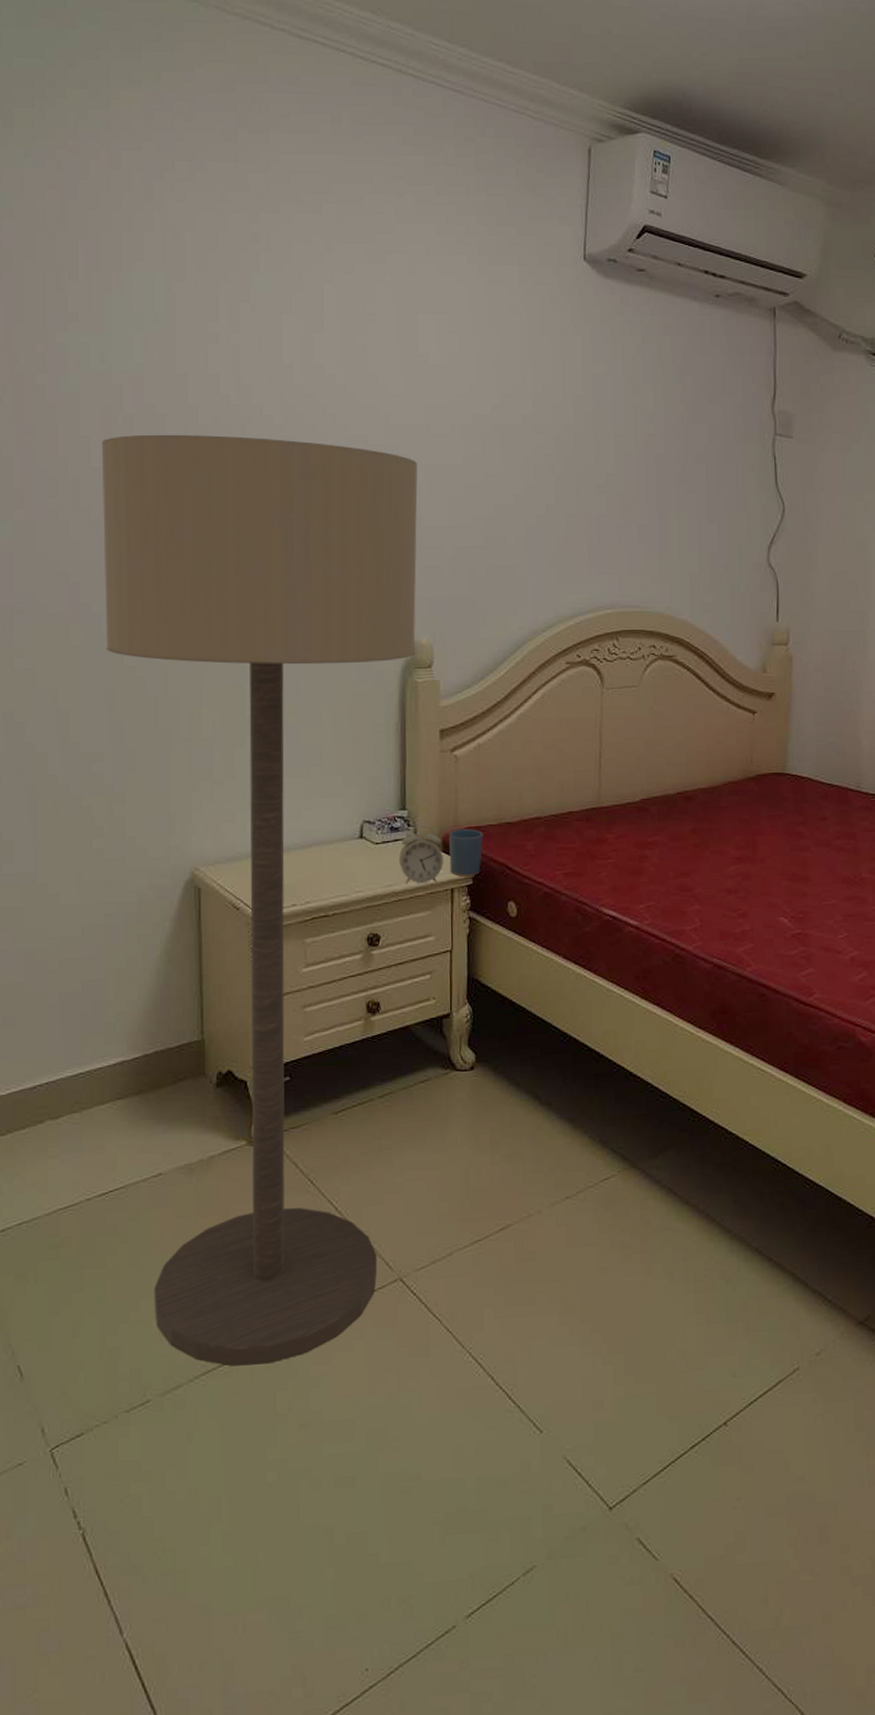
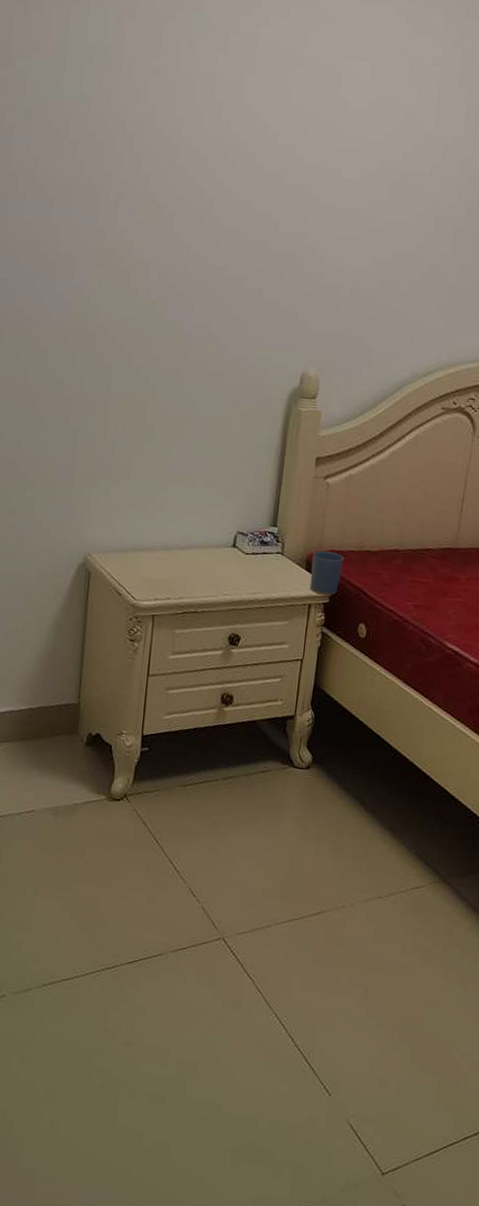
floor lamp: present [101,434,418,1366] -> none [16,159,326,987]
alarm clock: present [399,825,443,884] -> none [265,542,306,597]

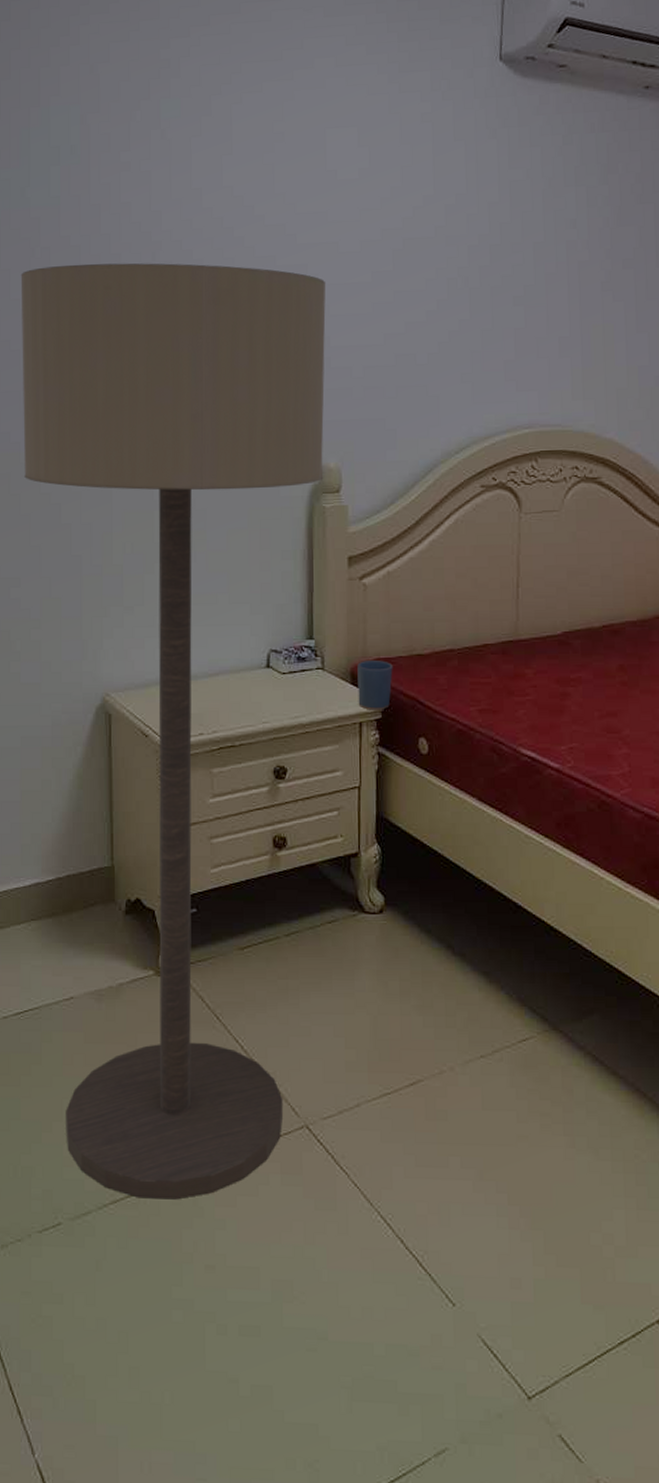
floor lamp: none [16,159,326,987] -> present [20,263,326,1200]

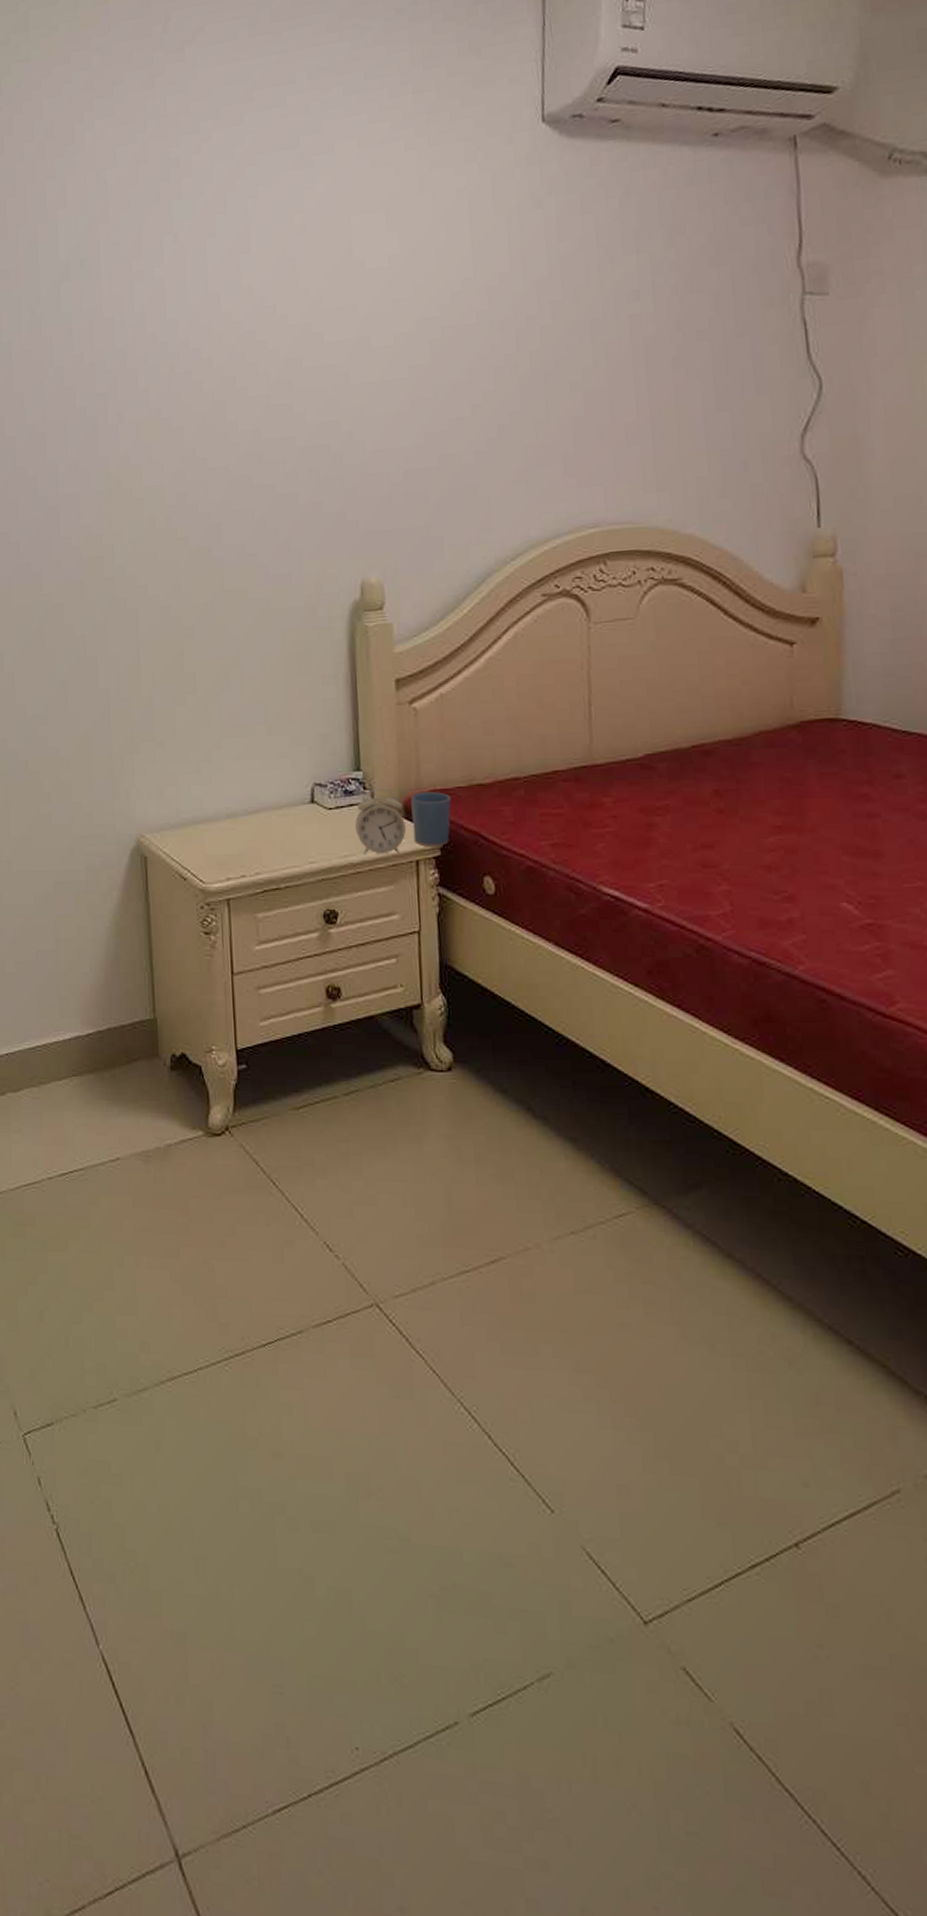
floor lamp: present [20,263,326,1200] -> none [34,372,365,1380]
alarm clock: none [306,656,351,716] -> present [355,788,406,855]

